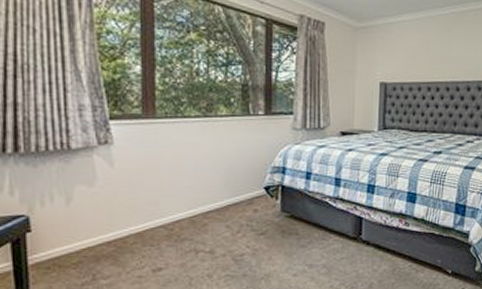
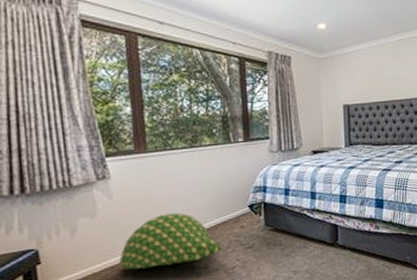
bean bag chair: none [117,188,231,247] -> present [119,212,222,270]

